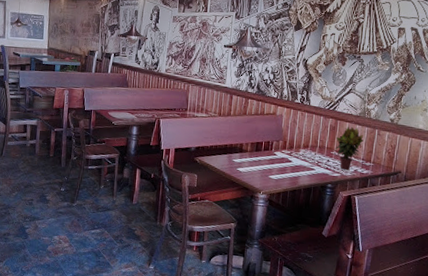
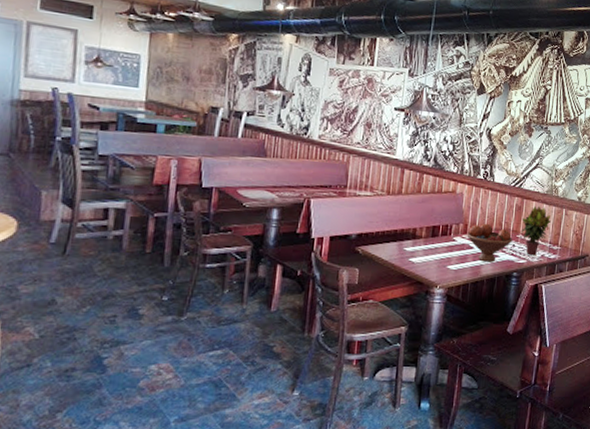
fruit bowl: none [286,140,327,175] -> present [467,223,513,262]

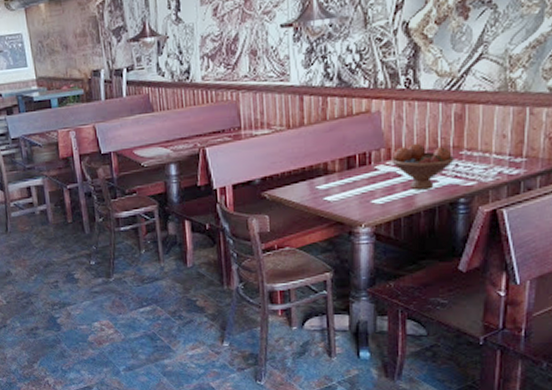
potted plant: present [520,206,551,256] -> none [465,110,509,175]

